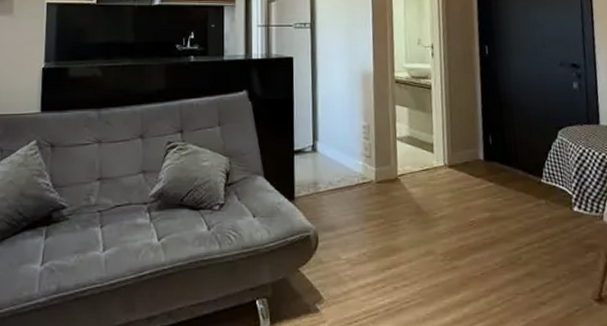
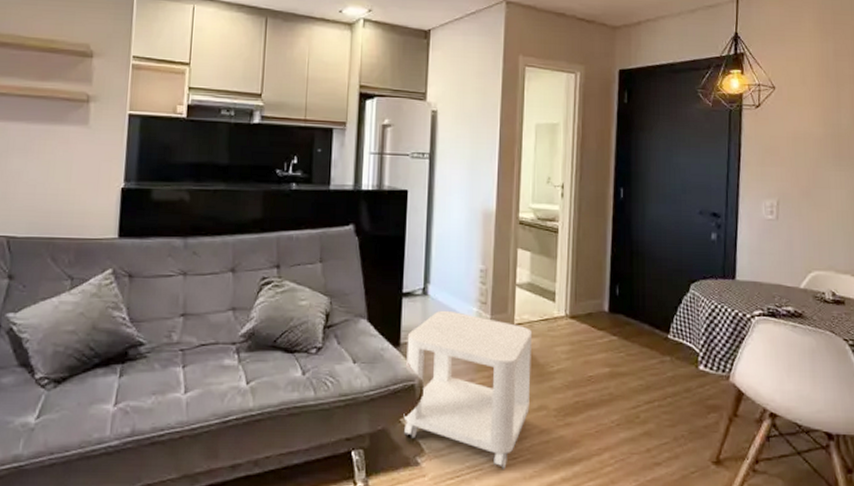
side table: none [301,165,418,314] -> present [403,310,531,471]

